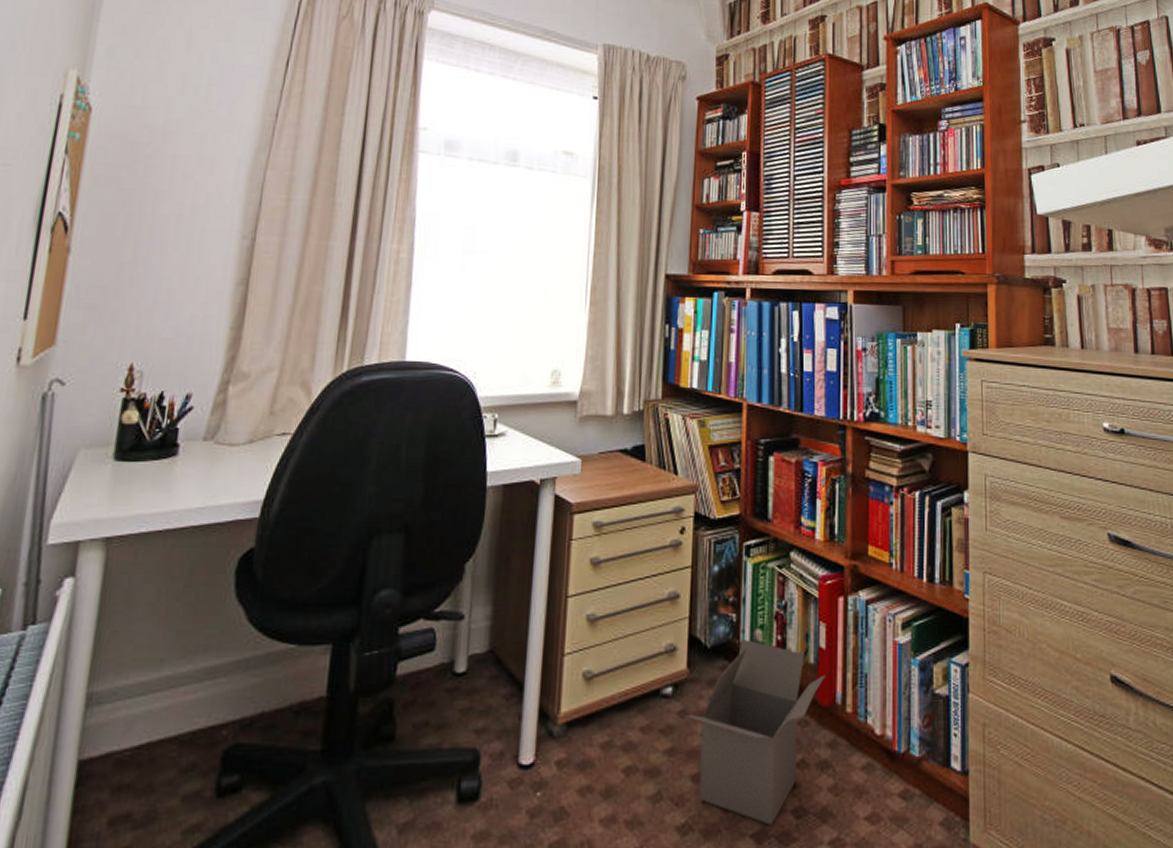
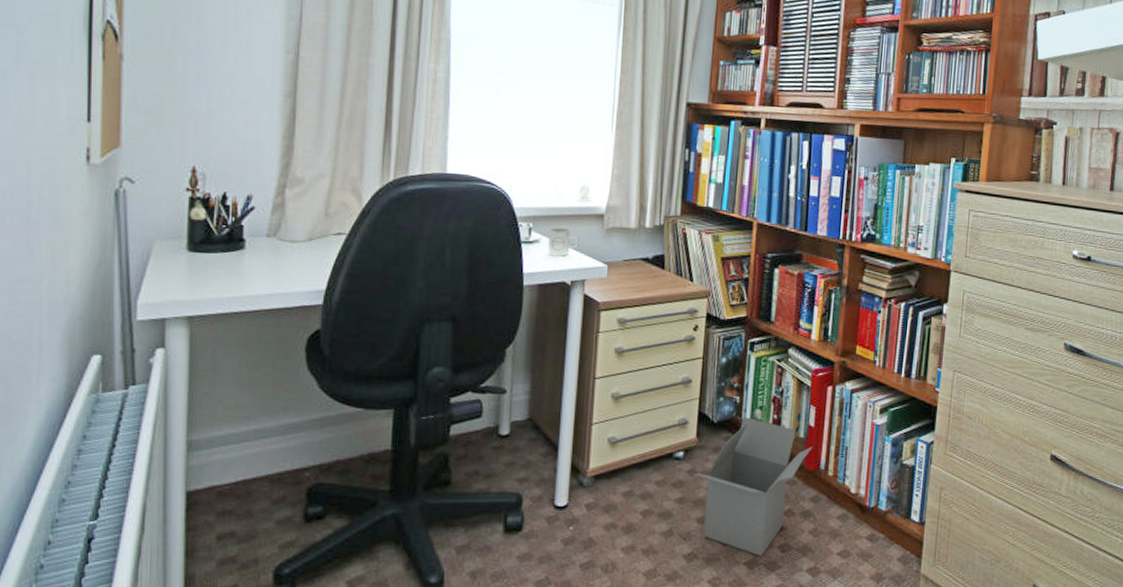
mug: none [514,418,549,451] -> present [548,228,579,257]

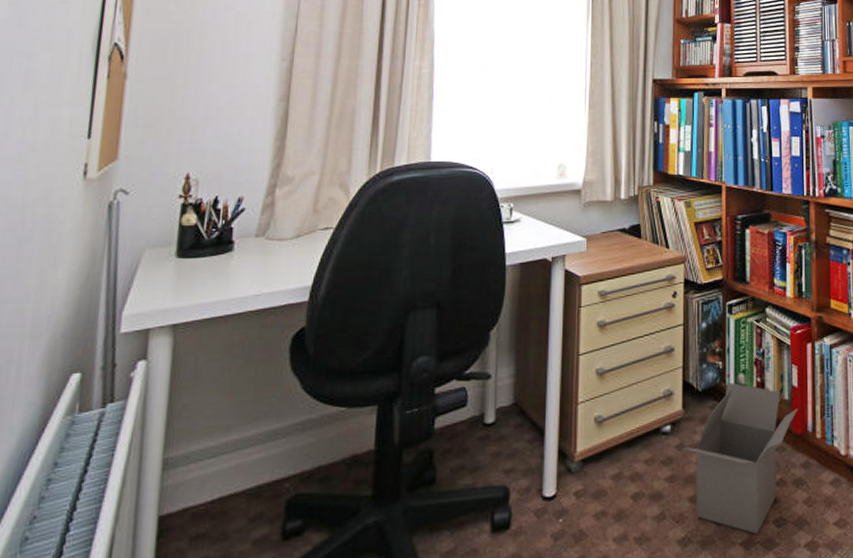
mug: present [548,228,579,257] -> none [528,206,558,234]

